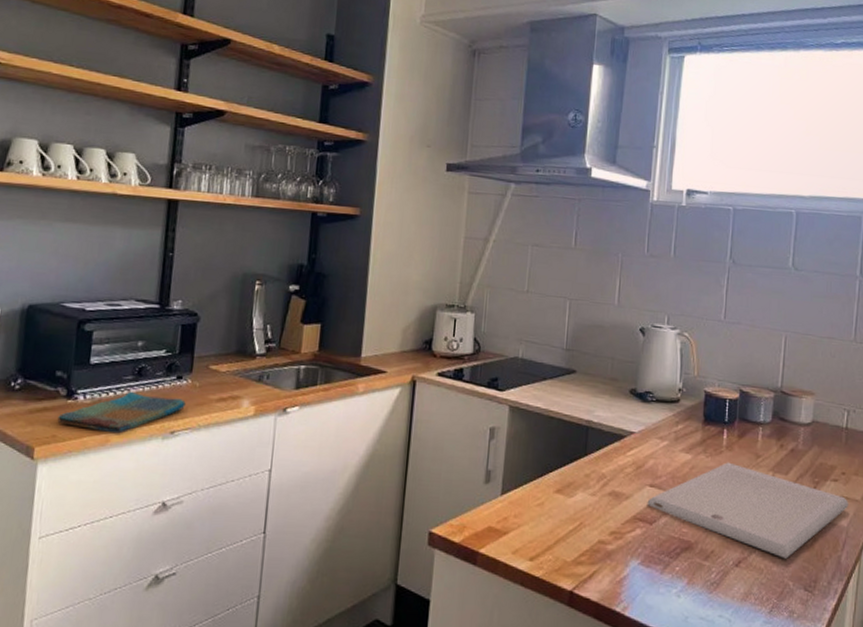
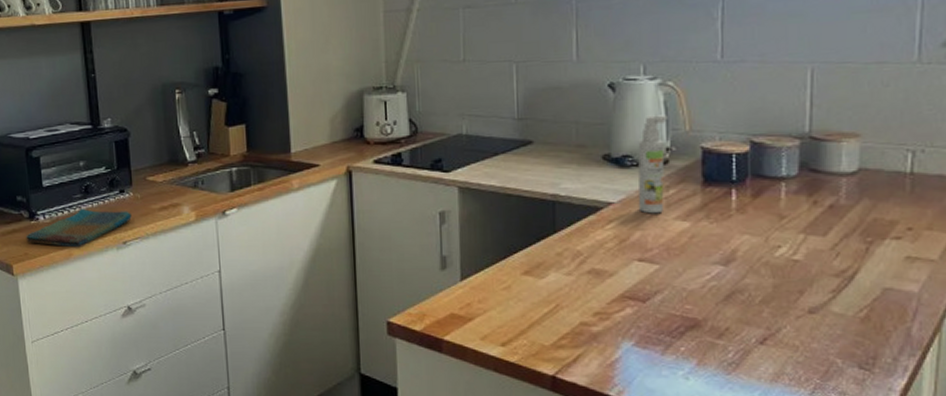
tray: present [647,462,849,559] -> none [636,227,920,333]
spray bottle: none [653,359,682,445] -> present [638,115,668,214]

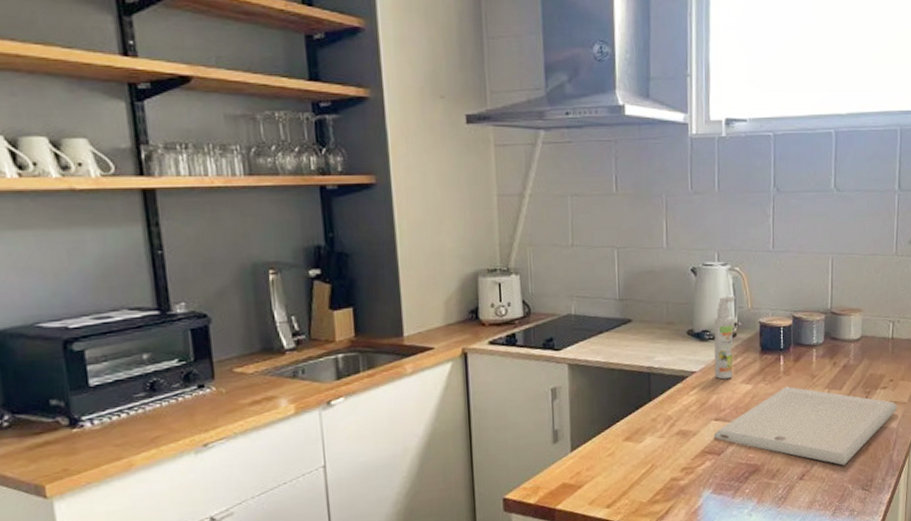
dish towel: present [26,208,132,248] -> none [65,408,215,457]
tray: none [636,227,920,333] -> present [713,386,897,465]

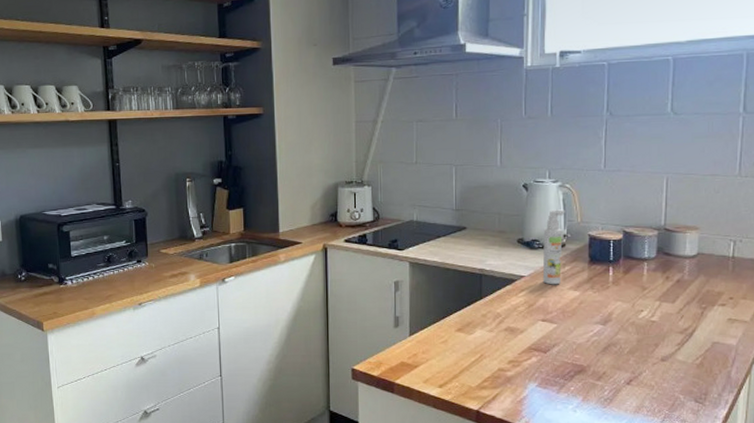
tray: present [713,386,897,465] -> none [540,296,737,376]

